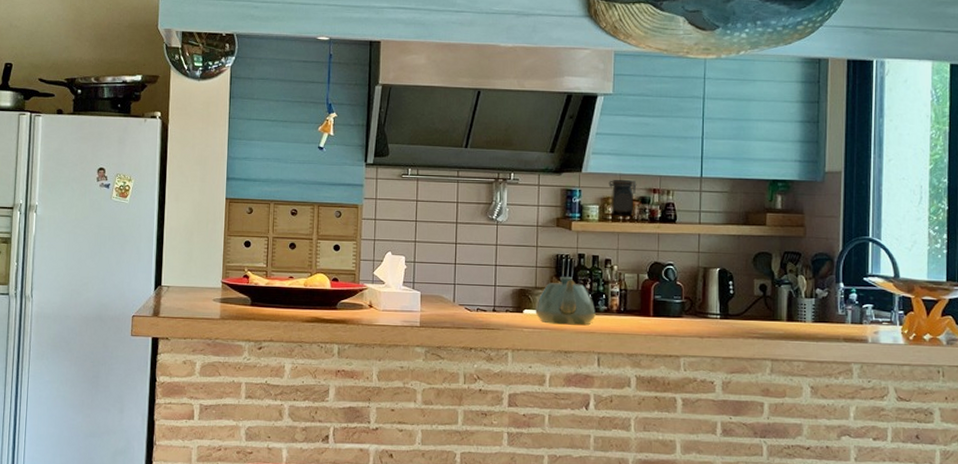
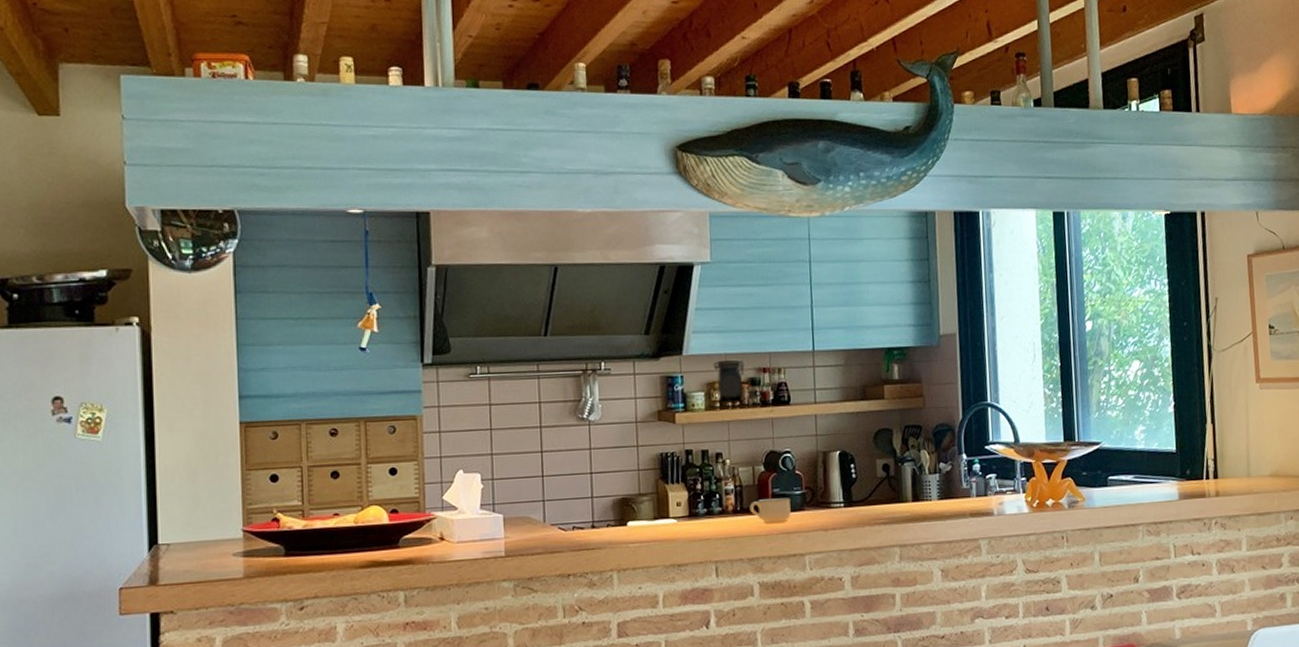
teapot: present [535,276,596,325] -> none [640,477,710,535]
cup: none [632,303,671,327] -> present [749,497,792,524]

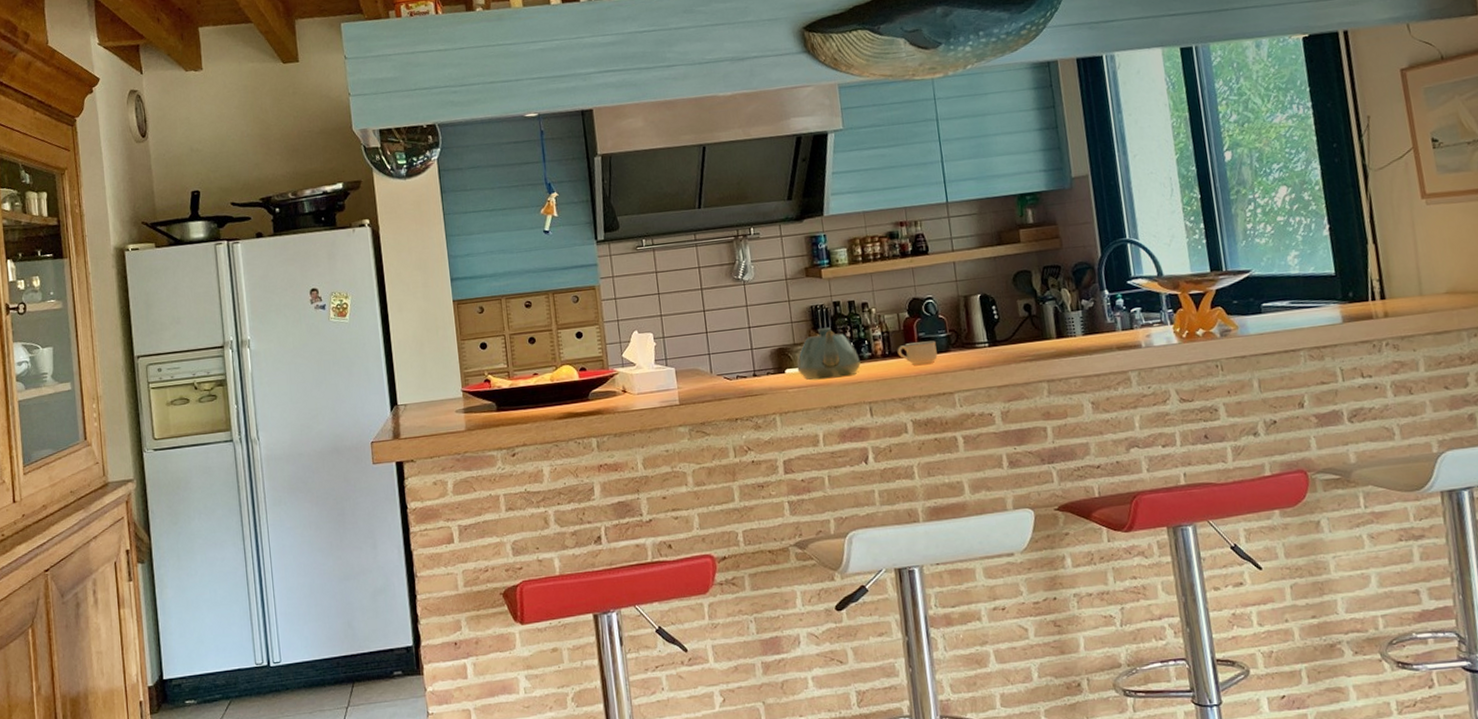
teapot: none [640,477,710,535] -> present [797,327,861,380]
jar: present [713,359,745,403] -> none [853,216,883,257]

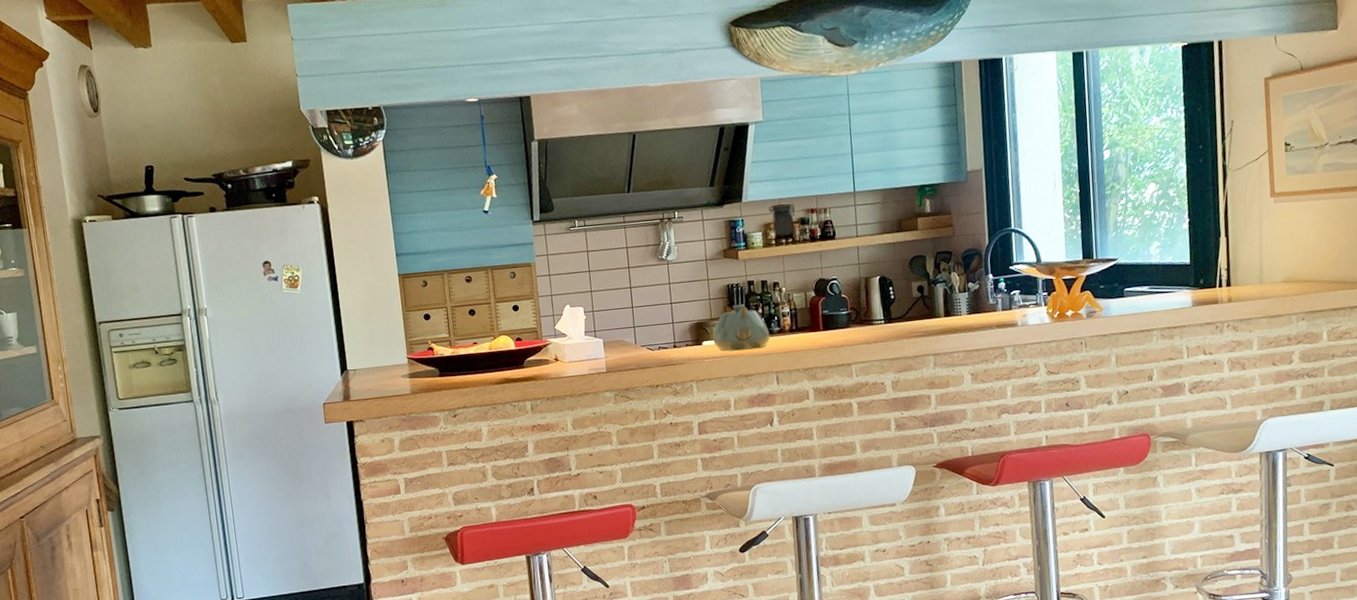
jar: none [853,216,883,257] -> present [768,203,795,240]
cup: present [897,340,938,366] -> none [803,317,839,340]

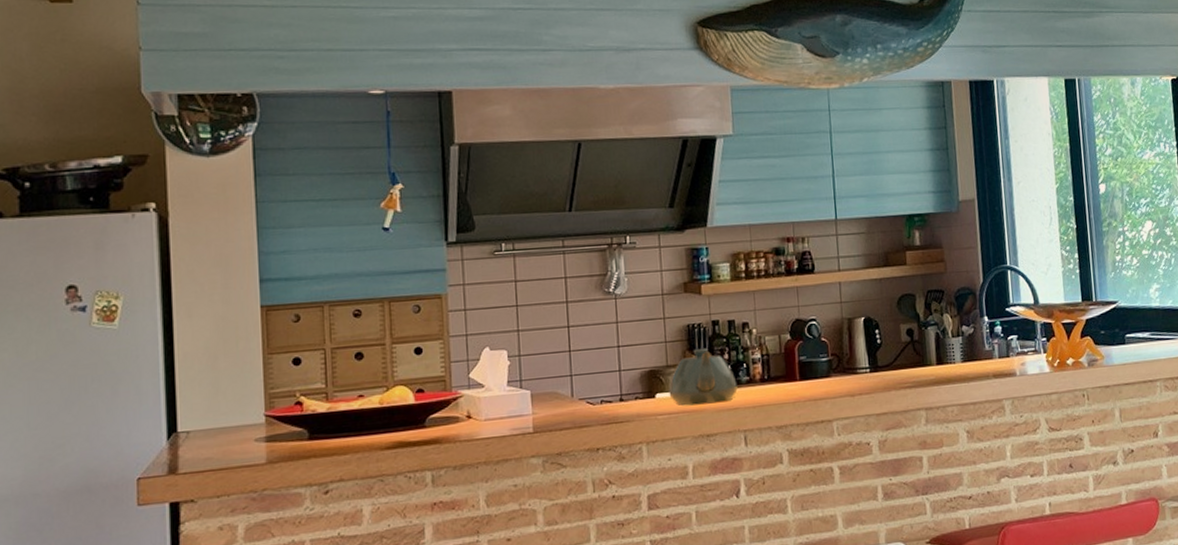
jar: present [768,203,795,240] -> none [738,230,769,273]

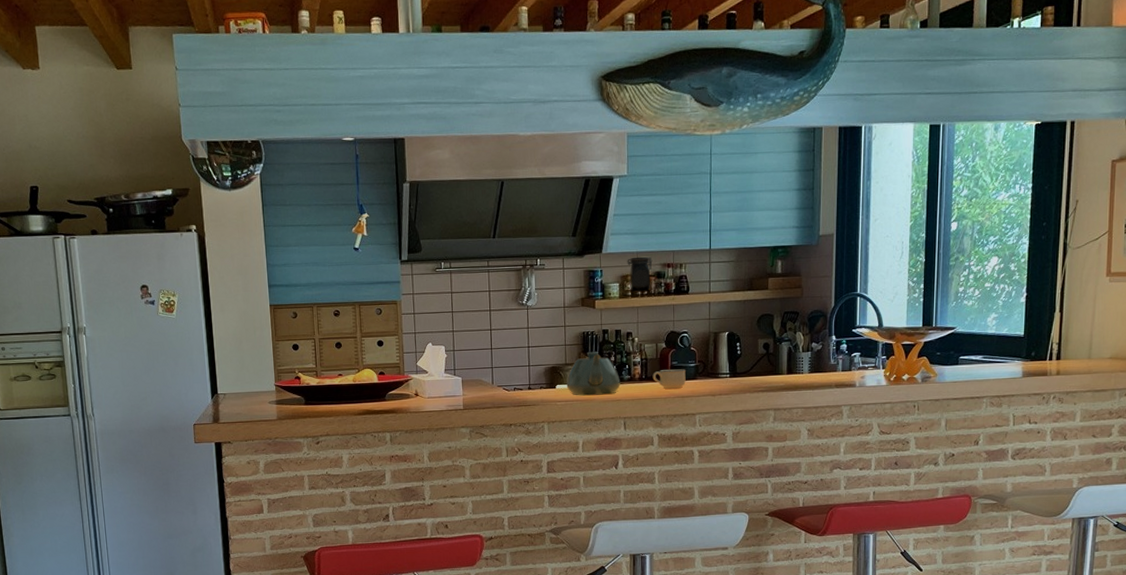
jar: none [738,230,769,273] -> present [627,256,653,292]
cup: none [776,365,818,392] -> present [652,369,687,390]

